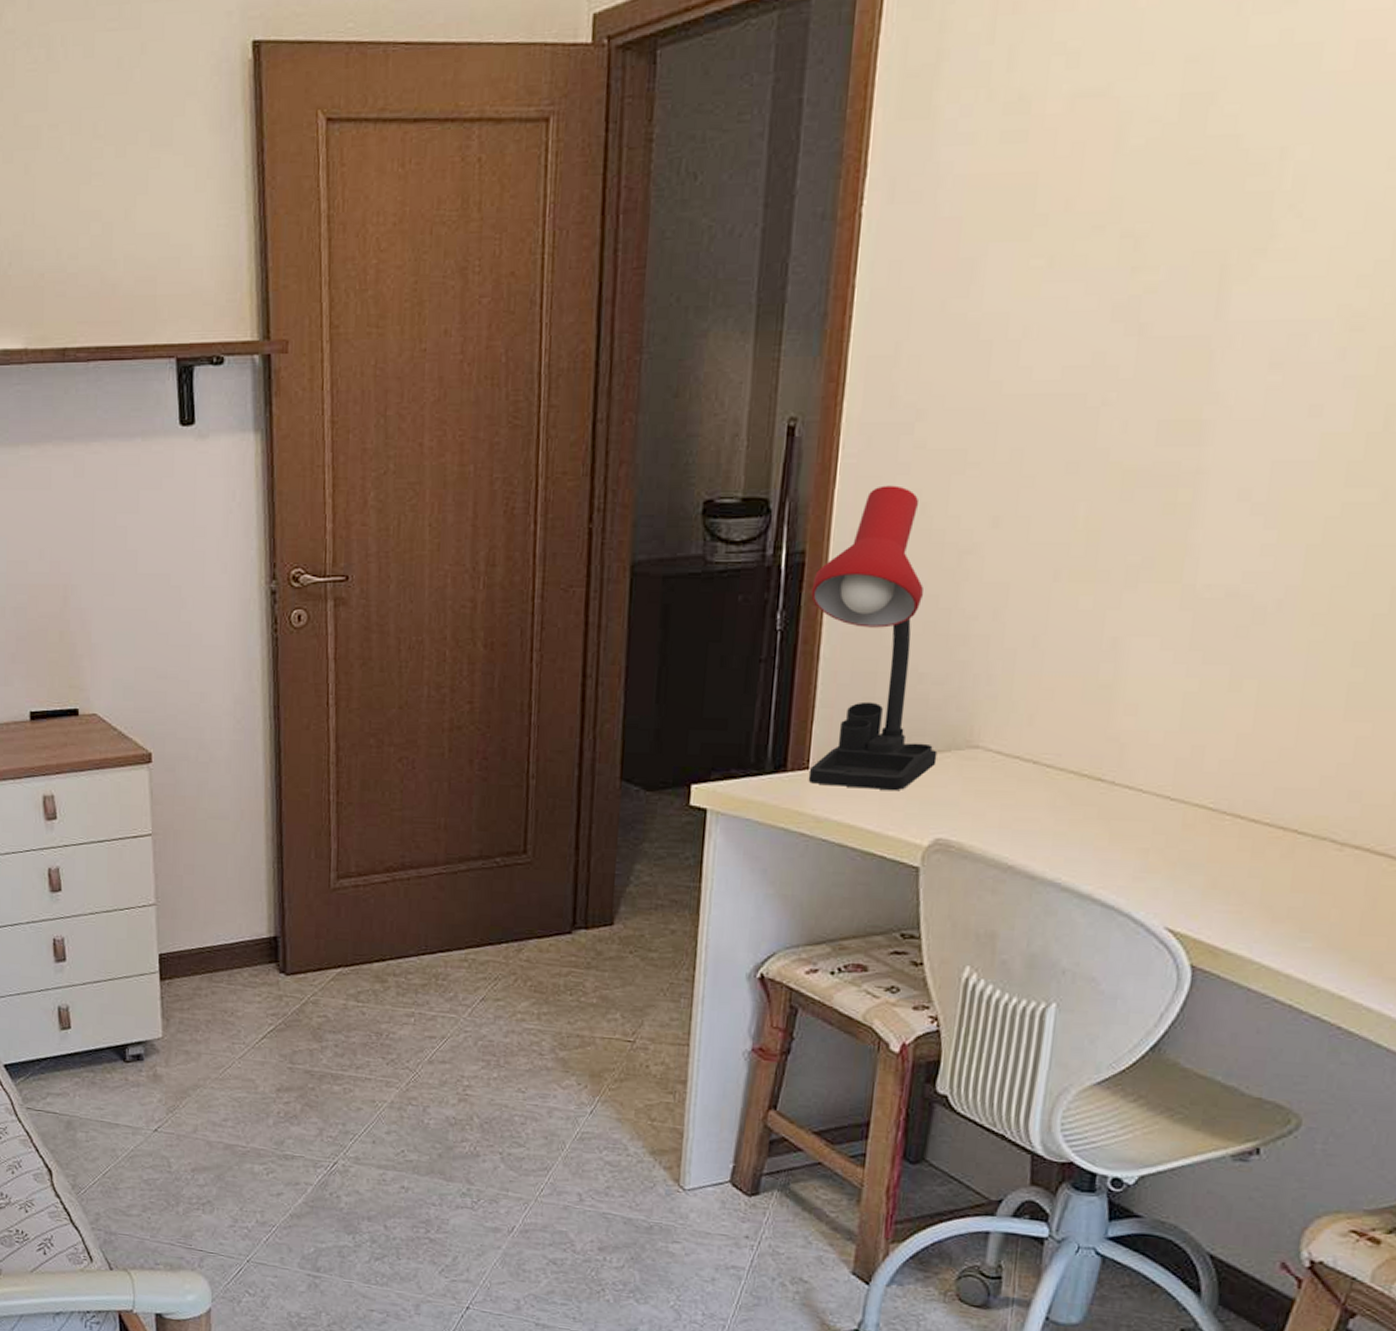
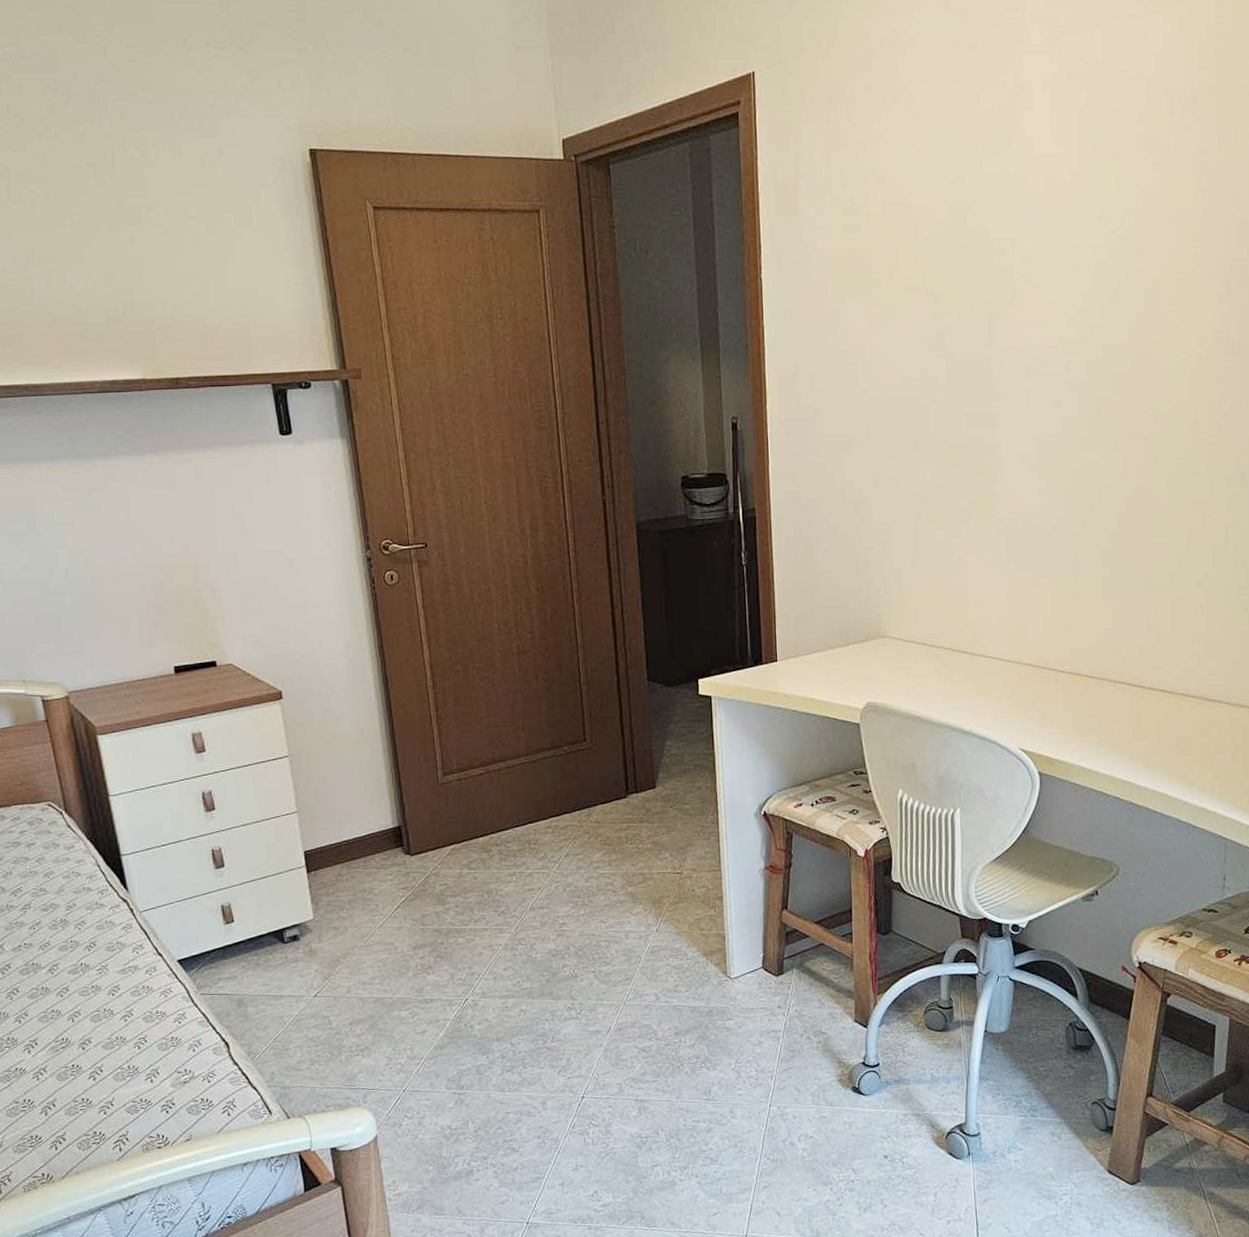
desk lamp: present [808,485,938,791] -> none [762,461,861,672]

